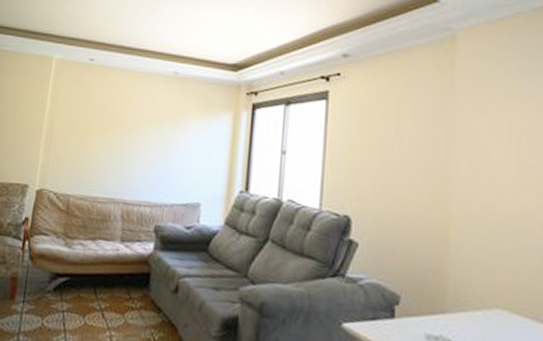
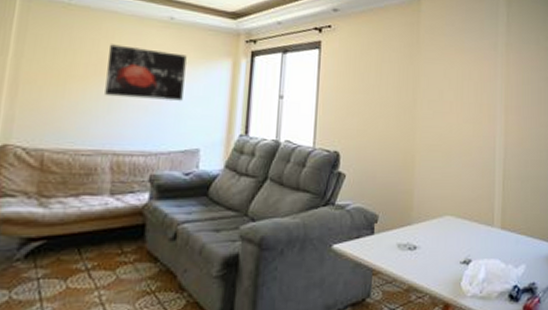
wall art: none [118,100,189,154] -> present [105,44,187,101]

